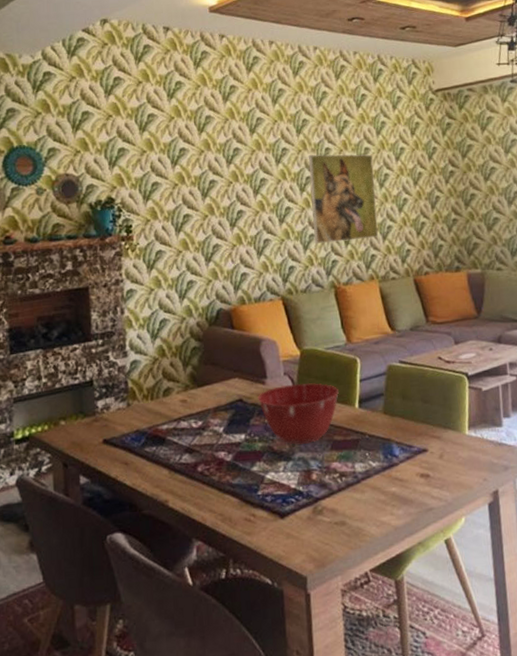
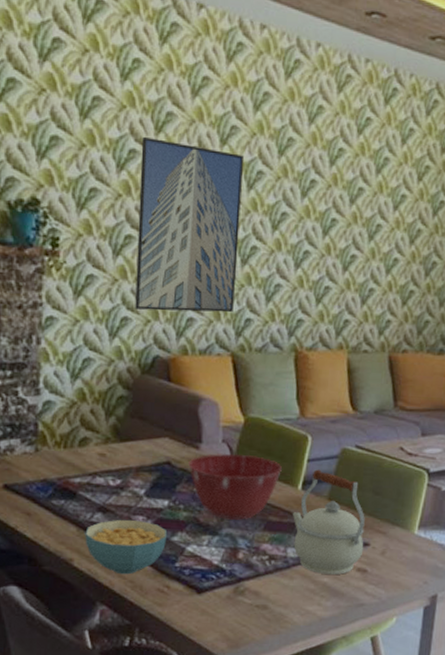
cereal bowl: none [176,455,248,509] -> present [85,519,168,575]
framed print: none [188,137,278,273] -> present [135,136,245,313]
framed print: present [308,154,379,244] -> none [279,185,367,300]
kettle: none [355,387,423,484] -> present [293,469,365,575]

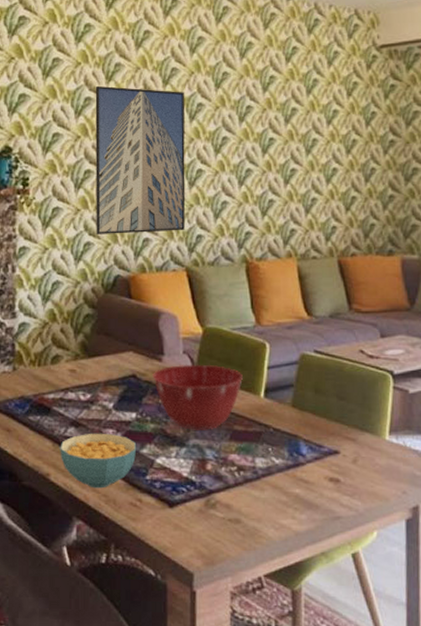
kettle: present [293,469,365,575] -> none [258,376,334,485]

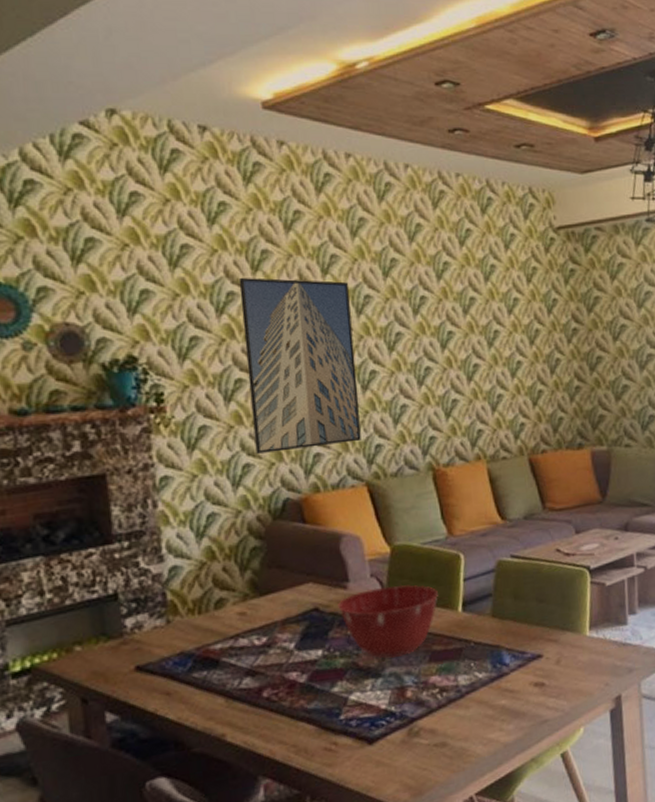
cereal bowl: present [60,433,137,489] -> none [235,676,326,741]

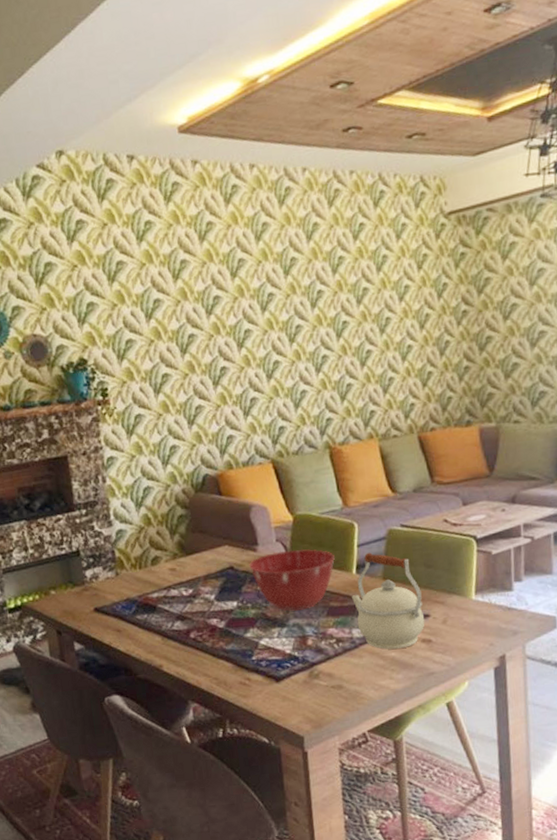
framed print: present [238,277,361,454] -> none [163,282,267,437]
kettle: none [457,587,538,697] -> present [352,552,425,650]

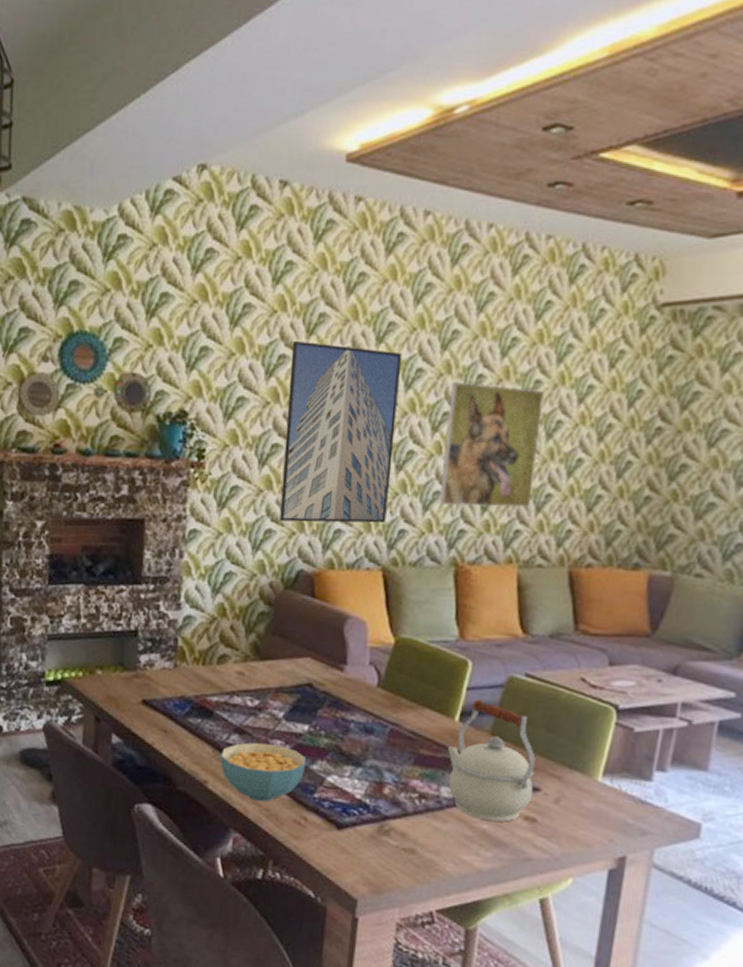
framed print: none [163,282,267,437] -> present [279,340,403,524]
cereal bowl: none [169,622,241,674] -> present [220,742,307,802]
mixing bowl: present [249,549,335,611] -> none [331,676,436,752]
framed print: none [298,295,379,401] -> present [438,382,545,507]

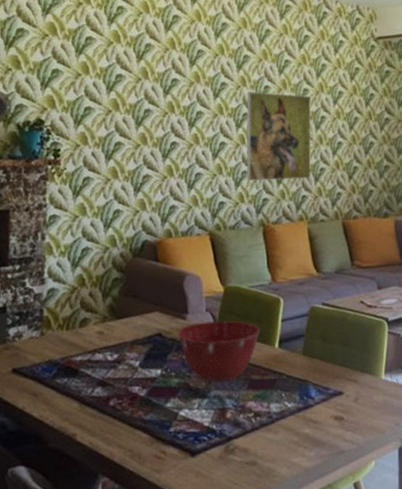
cereal bowl: present [220,742,307,802] -> none [86,390,162,445]
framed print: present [279,340,403,524] -> none [125,64,210,202]
mixing bowl: none [331,676,436,752] -> present [177,321,259,382]
kettle: present [448,699,535,822] -> none [273,328,339,426]

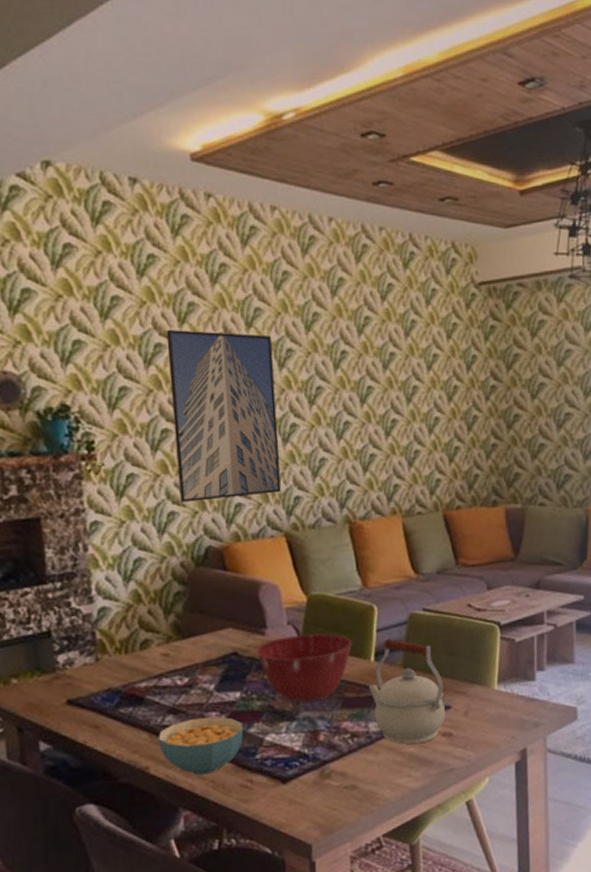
cereal bowl: none [86,390,162,445] -> present [158,716,244,776]
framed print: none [125,64,210,202] -> present [166,329,281,502]
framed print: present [246,92,312,182] -> none [320,359,404,470]
kettle: none [273,328,339,426] -> present [369,638,446,745]

